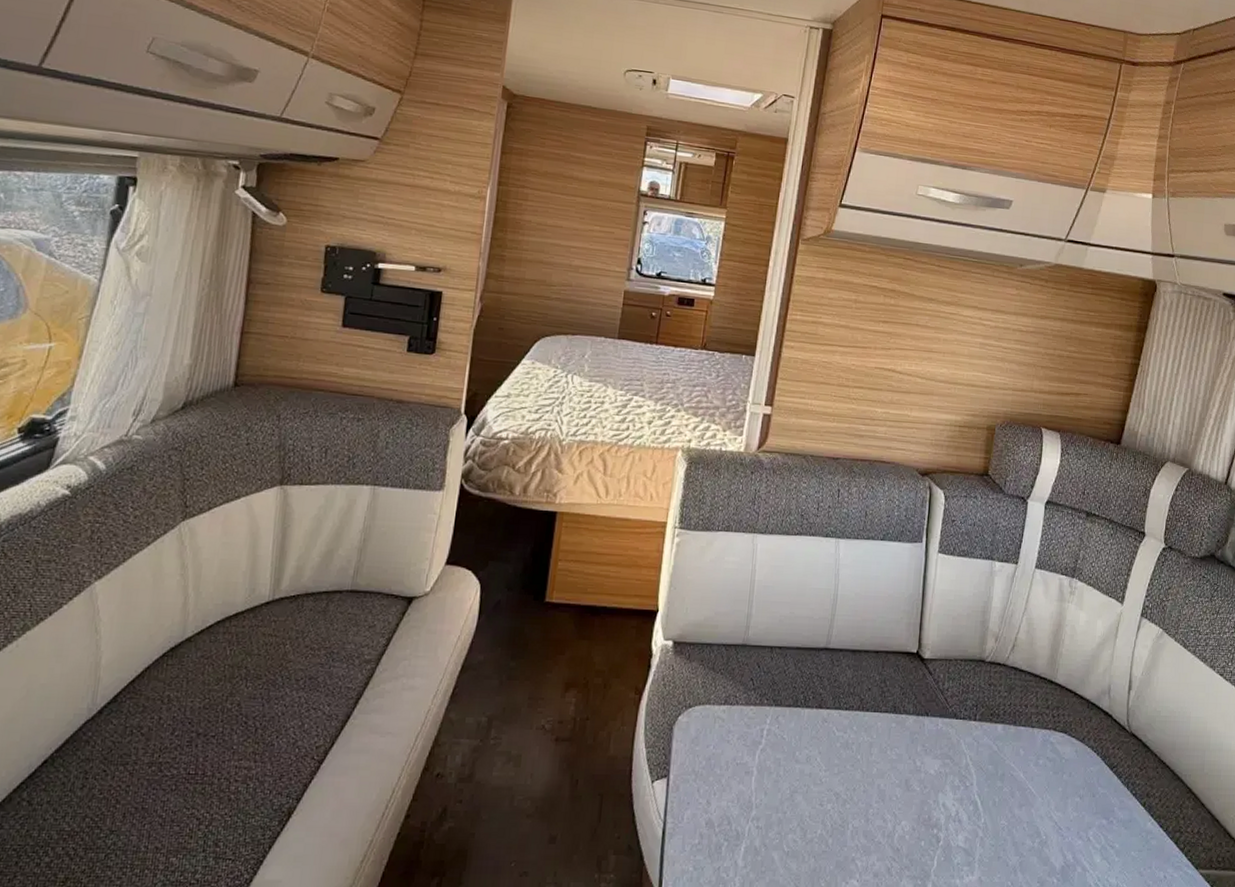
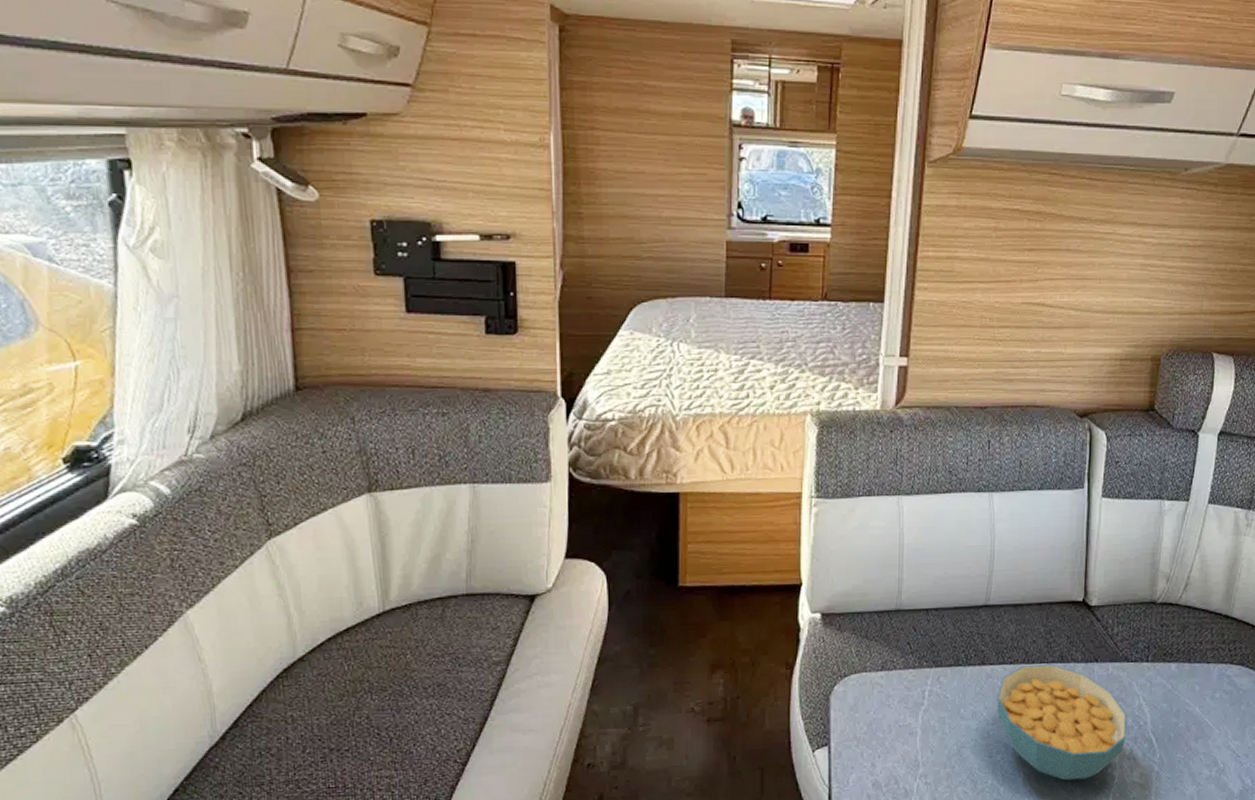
cereal bowl: none [830,713,955,838] -> present [997,664,1127,781]

